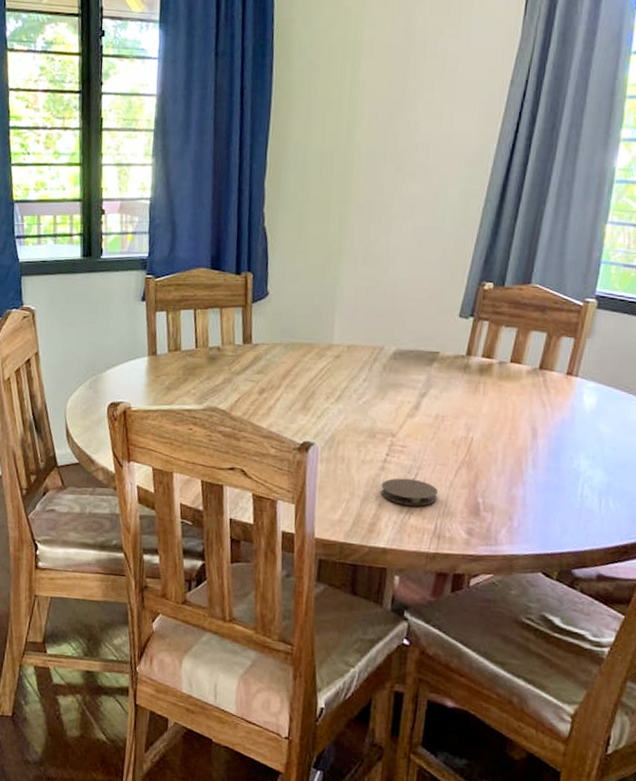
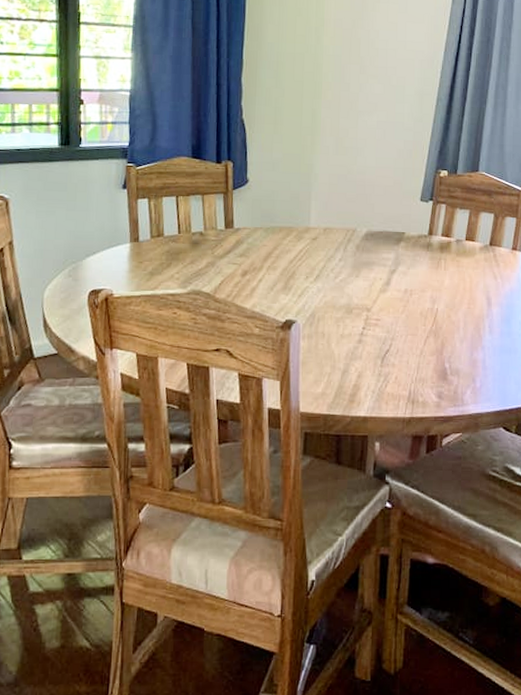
coaster: present [380,478,438,506] -> none [359,349,410,375]

